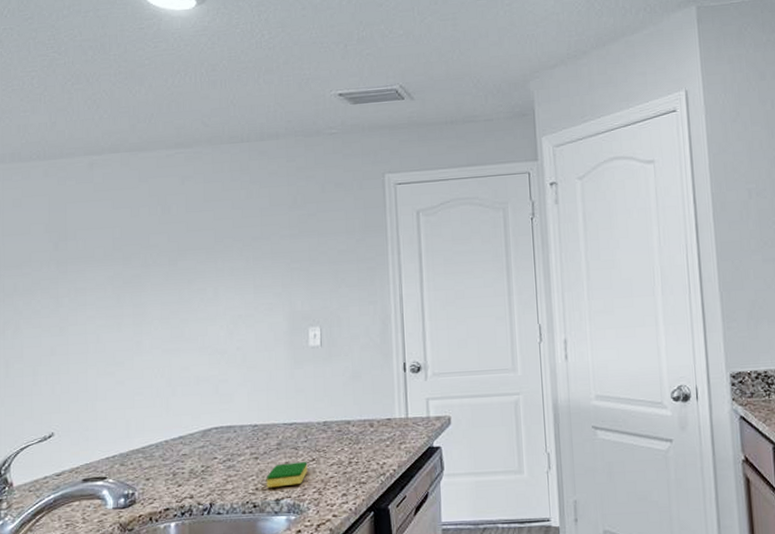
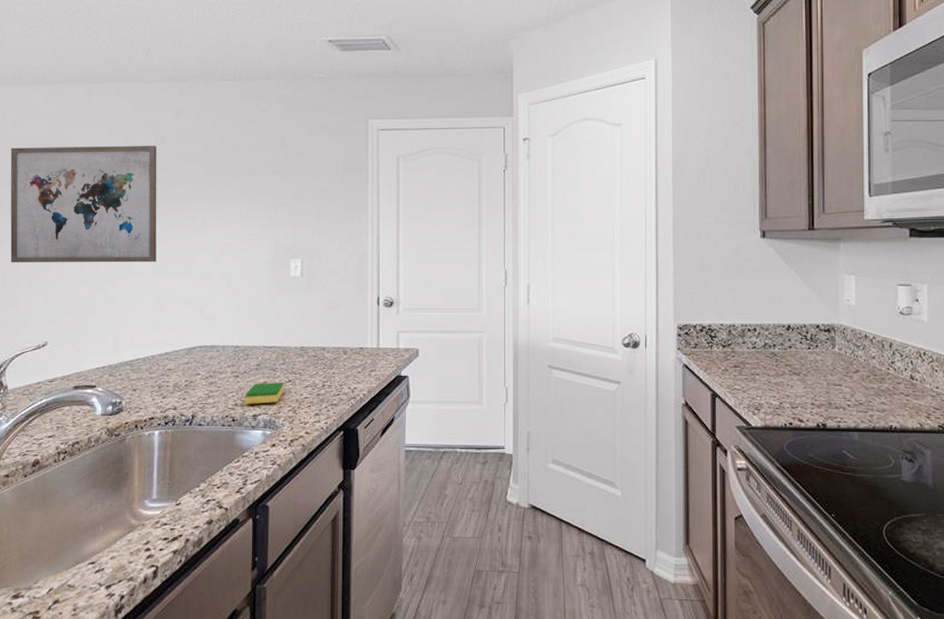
wall art: none [11,215,167,350] -> present [10,145,157,263]

